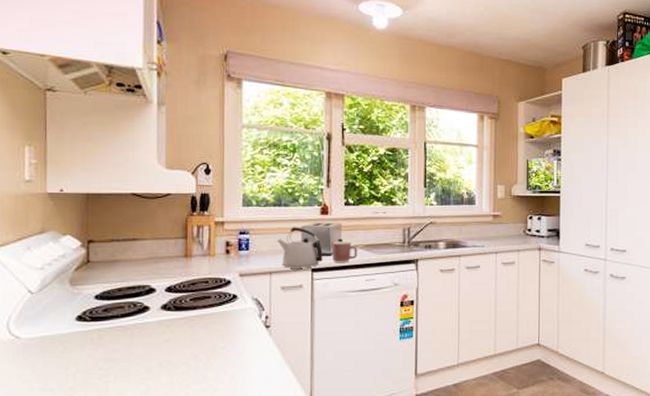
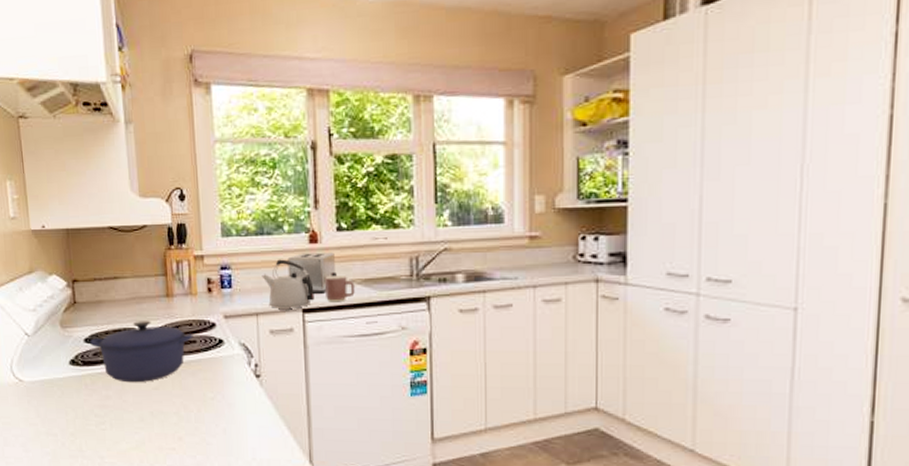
cooking pot: none [101,278,209,336] -> present [90,320,193,383]

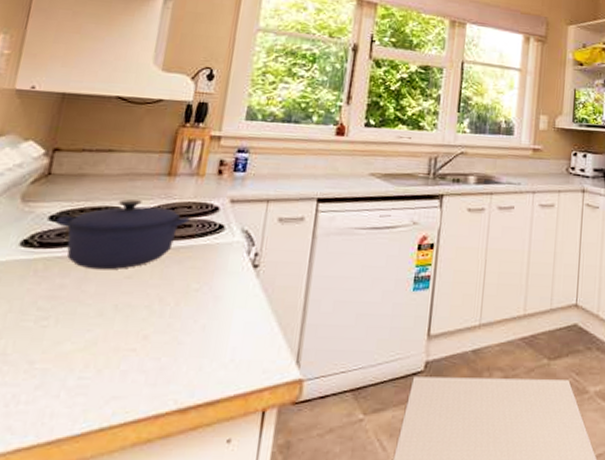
kettle: present [262,259,315,310] -> none [280,147,333,198]
toaster: present [287,252,337,294] -> none [309,143,359,185]
mug: present [324,276,355,302] -> none [343,168,374,194]

